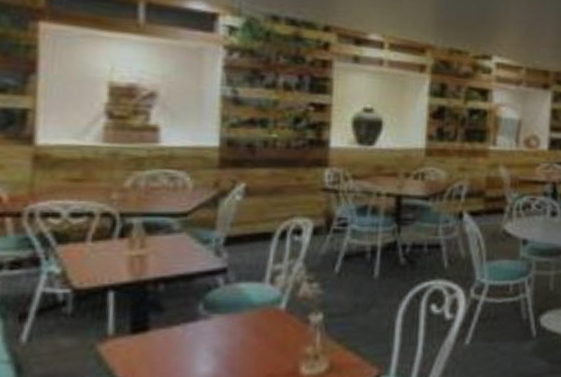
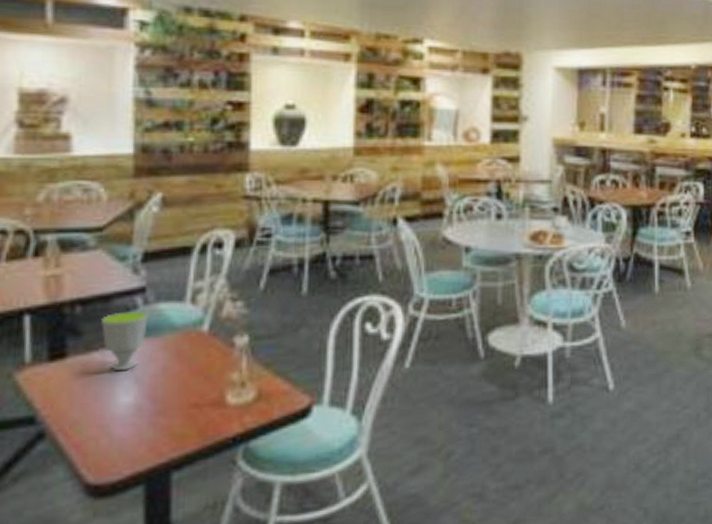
cup: none [183,290,229,344] -> present [101,311,148,372]

